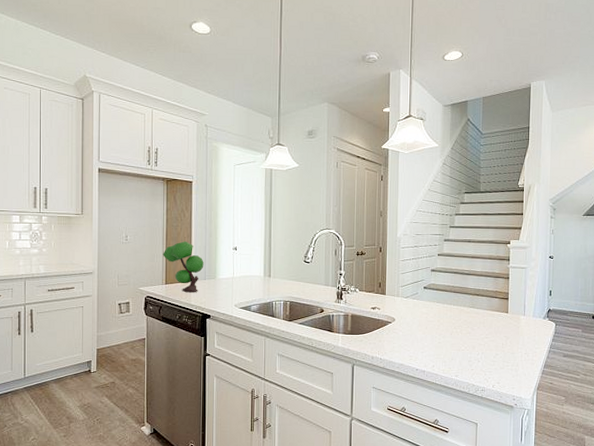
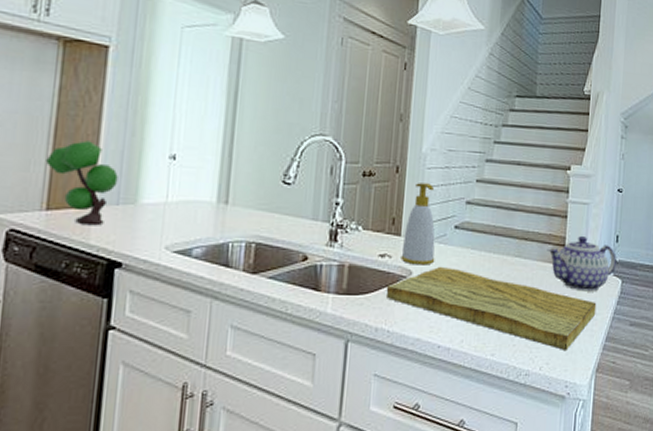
cutting board: none [377,315,536,374] -> present [386,266,597,350]
soap bottle: none [386,258,411,314] -> present [401,183,435,265]
teapot: none [494,292,550,332] -> present [547,236,616,292]

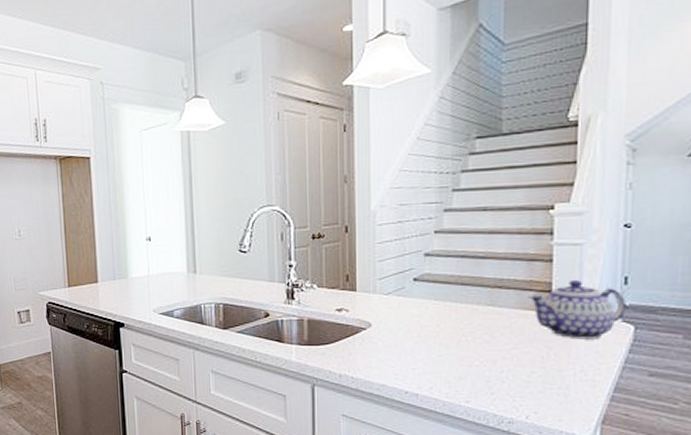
plant: present [45,140,118,226] -> none [62,233,112,297]
cutting board: present [386,266,597,350] -> none [346,317,599,400]
soap bottle: present [401,183,435,265] -> none [358,239,395,318]

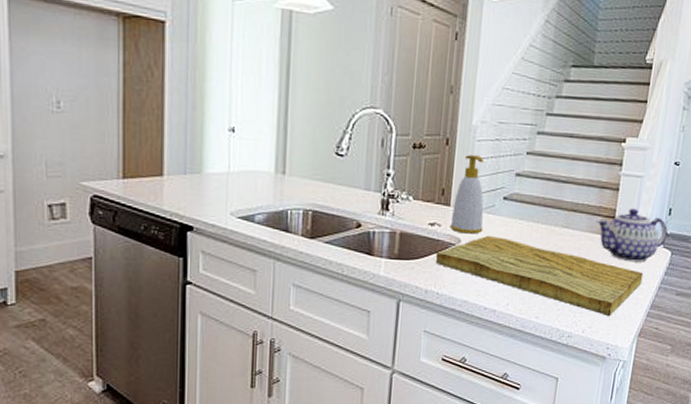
cutting board: none [346,317,599,400] -> present [435,235,644,316]
soap bottle: none [358,239,395,318] -> present [450,155,485,234]

